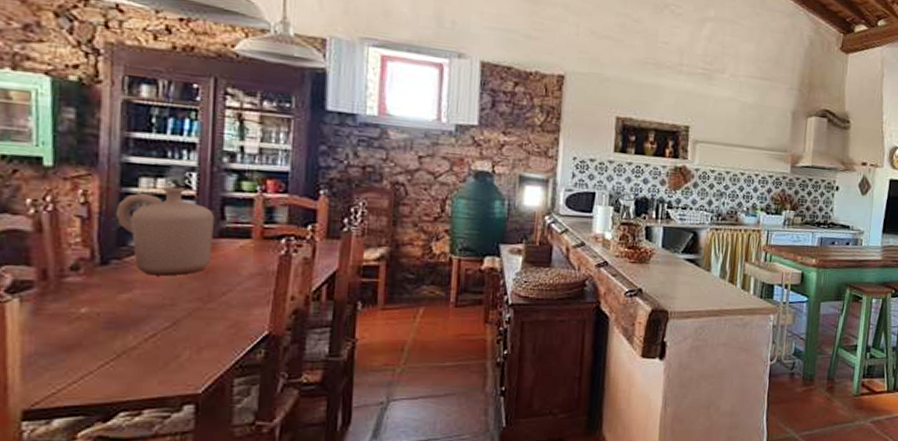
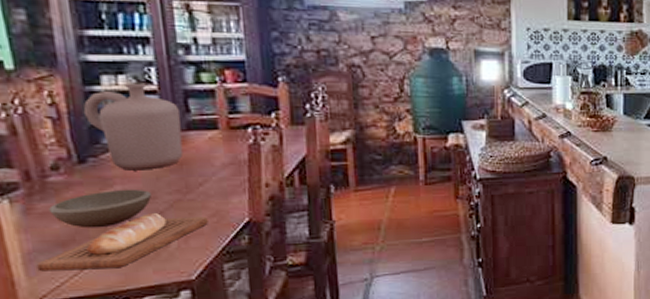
bread loaf: none [35,321,225,377] -> present [36,213,208,272]
bowl: none [60,294,172,333] -> present [49,189,153,228]

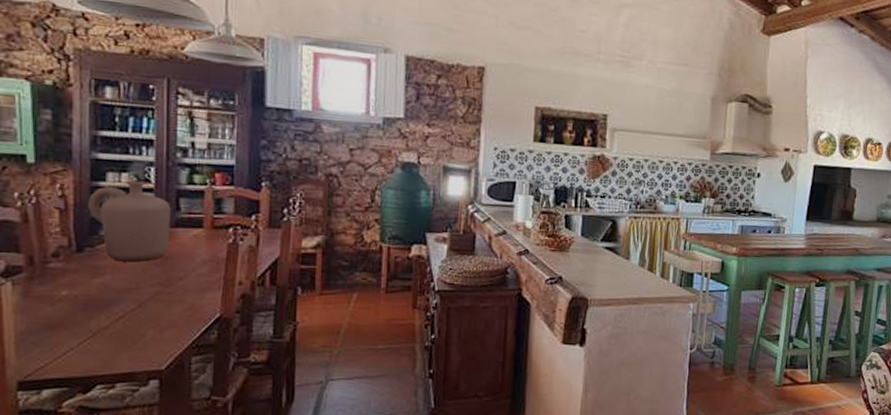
bread loaf: present [36,213,208,272] -> none [26,303,183,353]
bowl: present [49,189,153,228] -> none [45,278,137,314]

